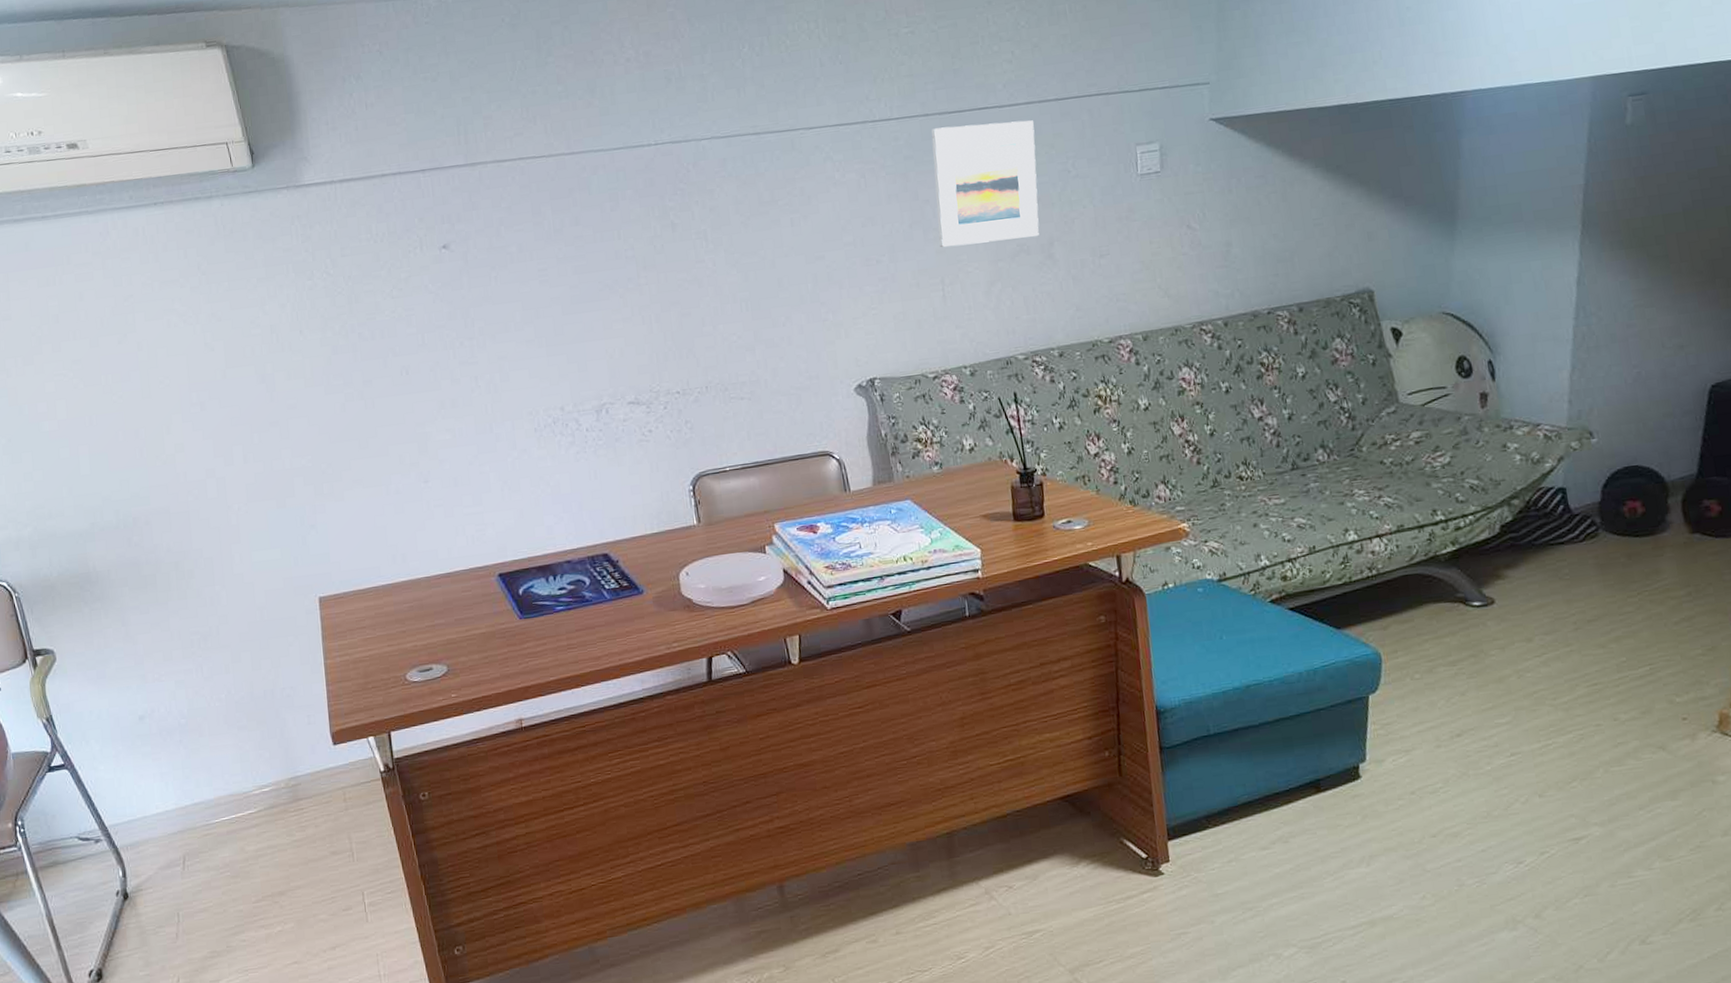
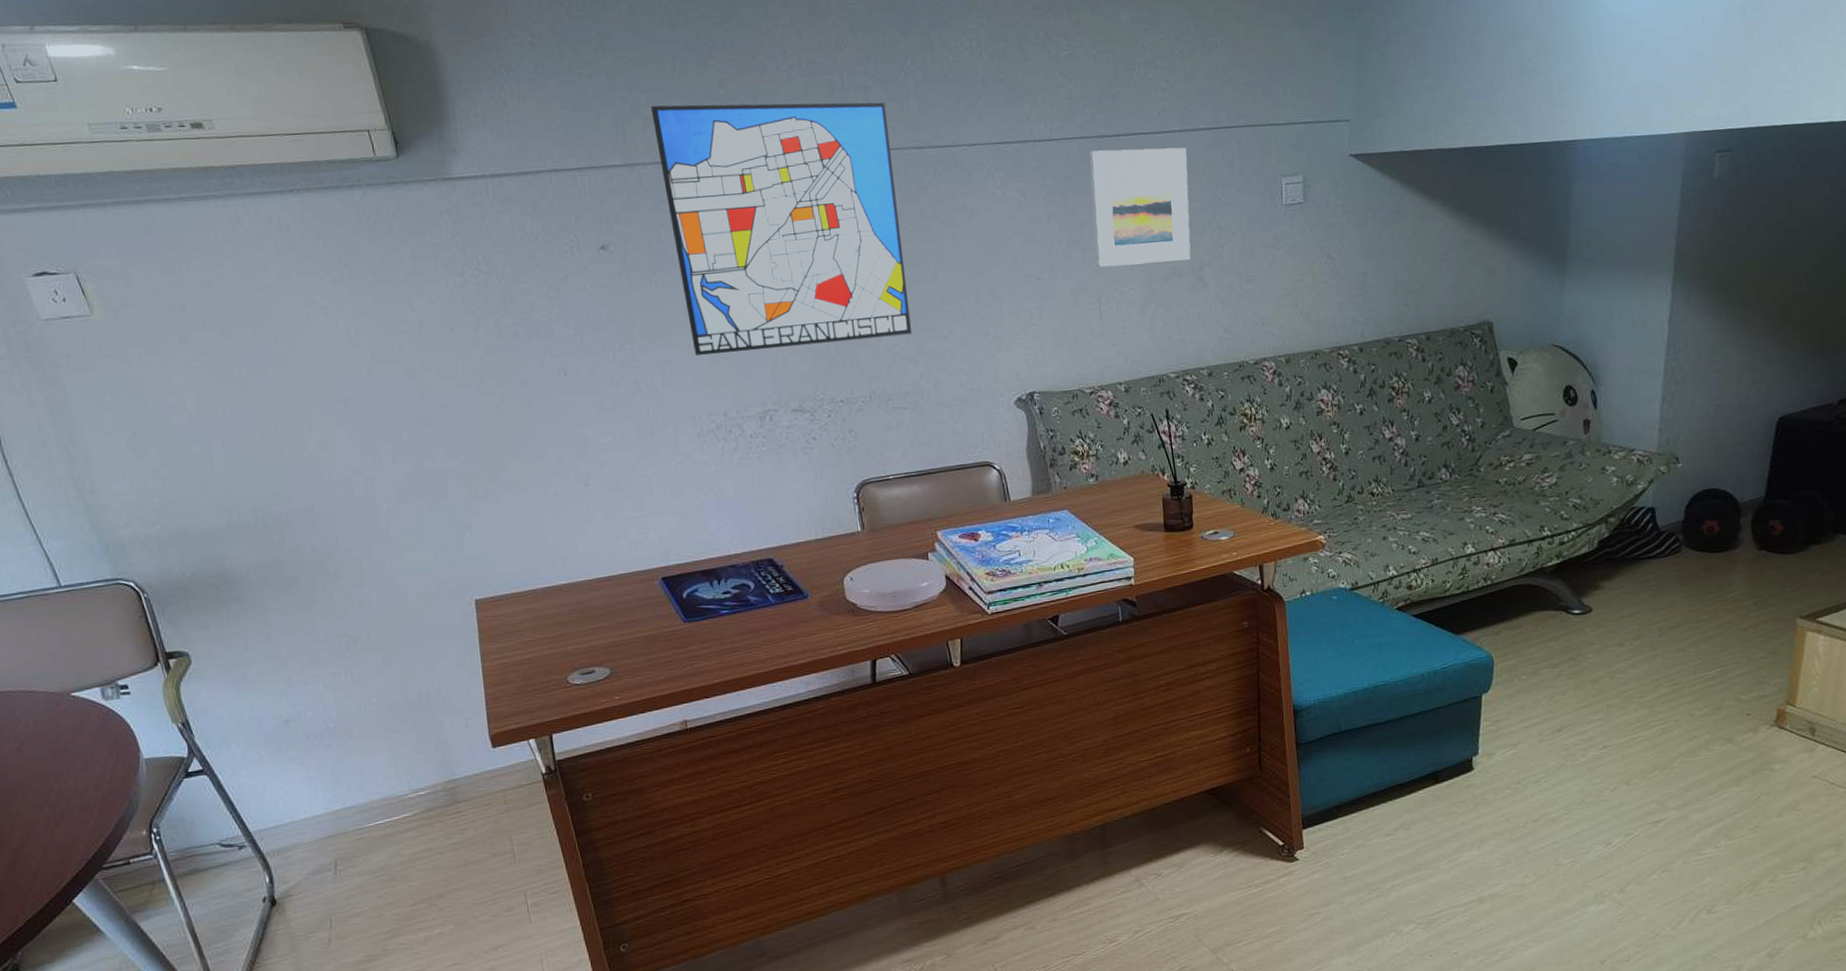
wall art: none [491,90,750,350] -> present [650,102,913,355]

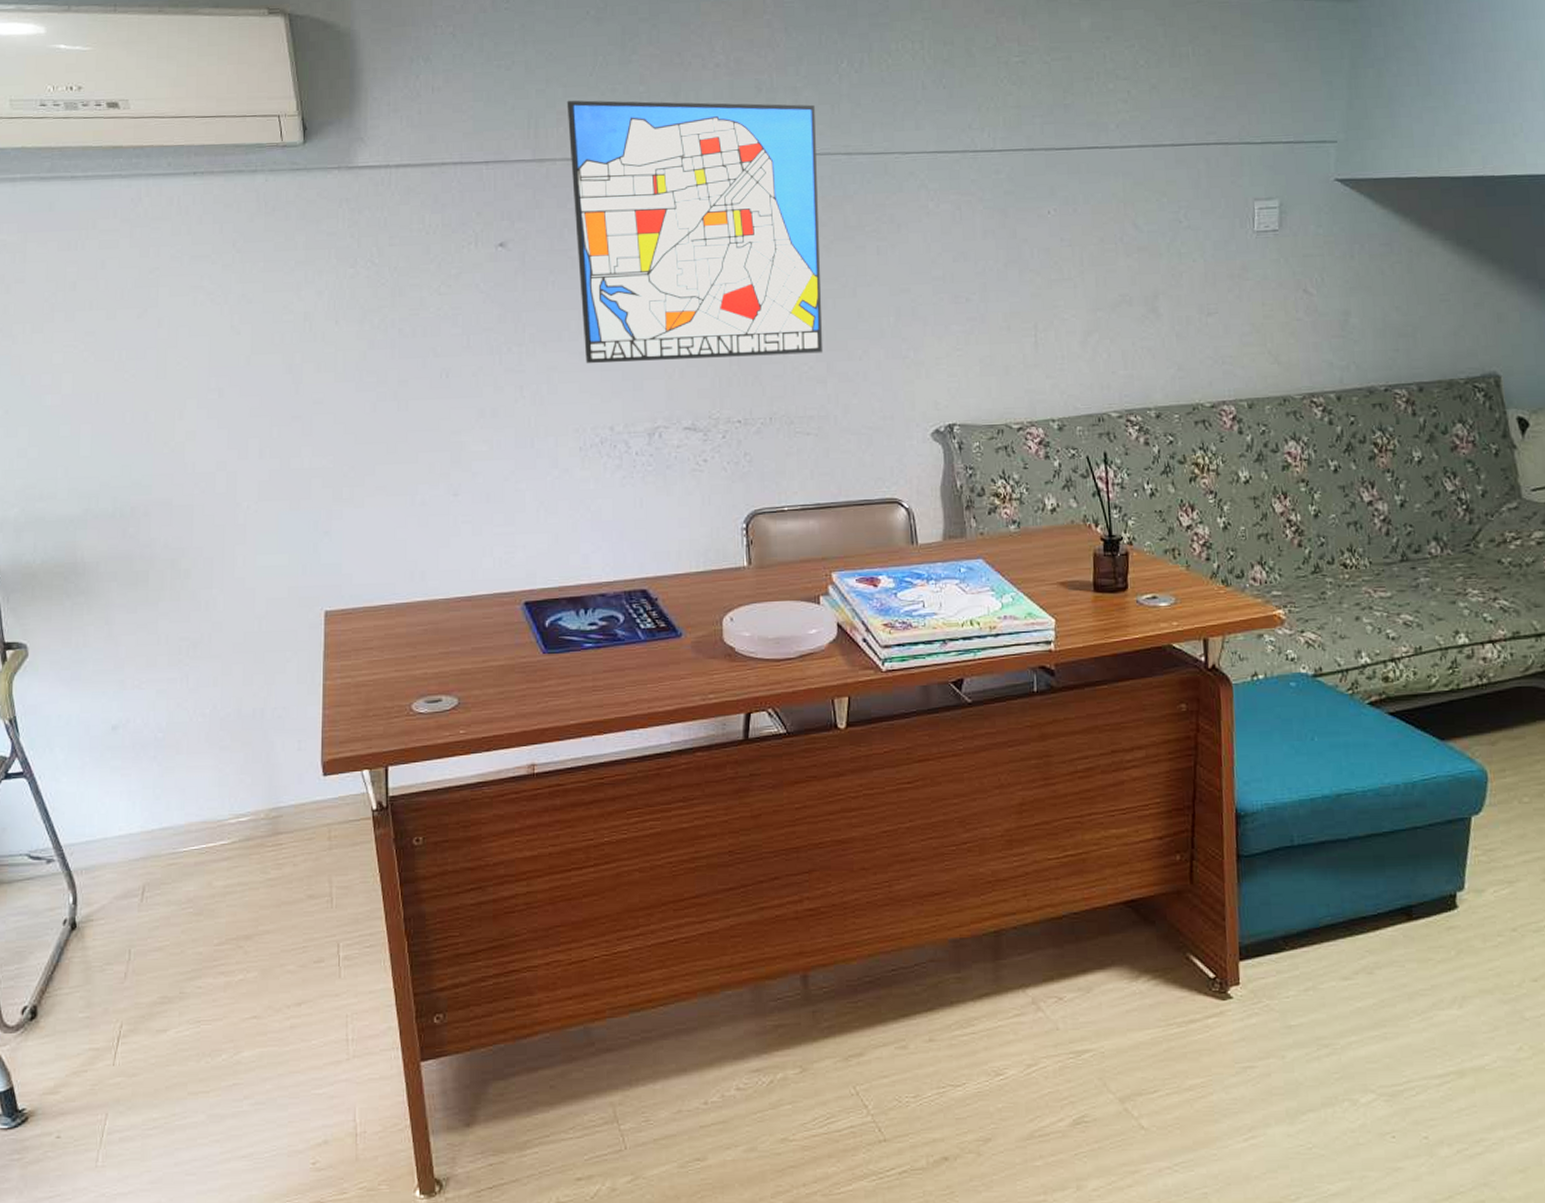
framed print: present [1089,147,1191,268] -> none [1035,163,1146,291]

